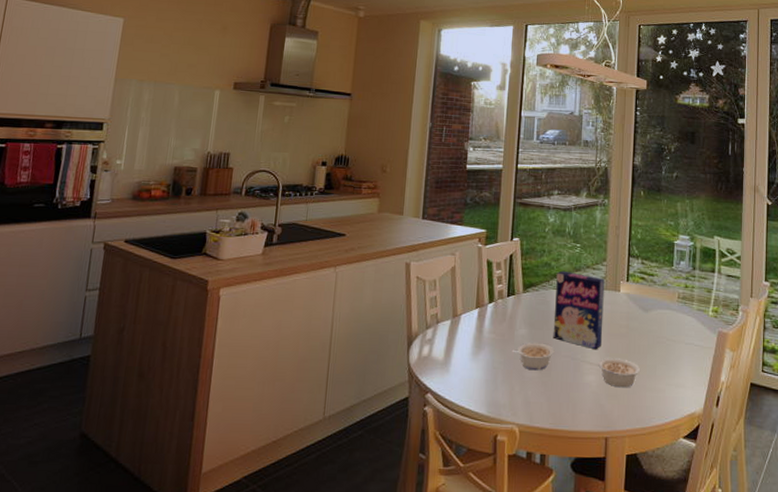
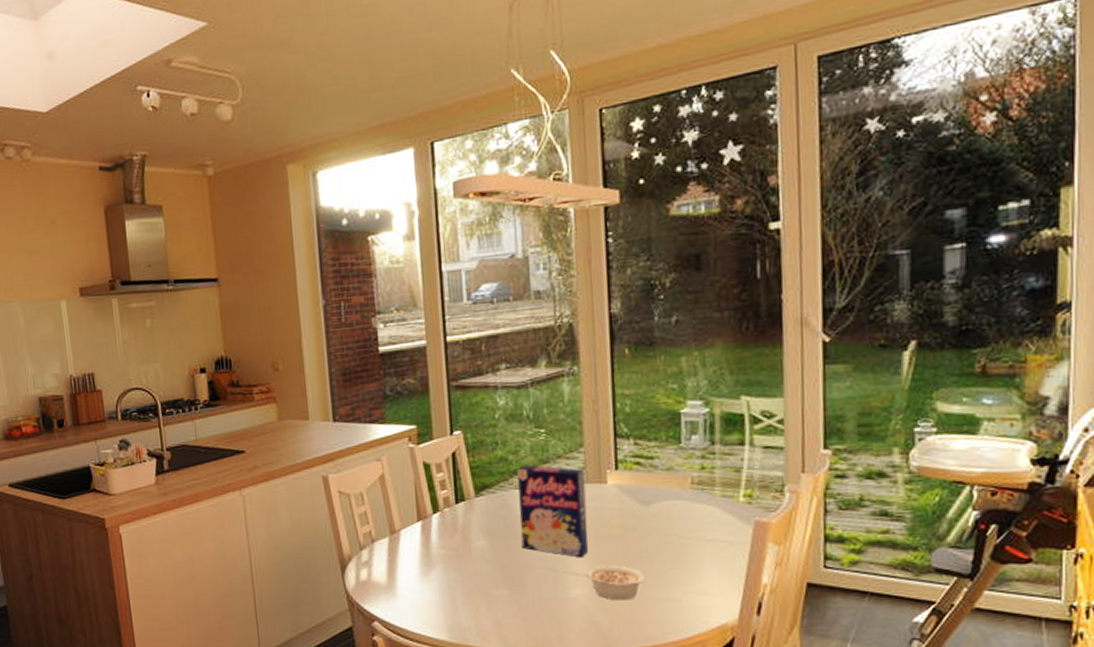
legume: present [511,342,555,371] -> none [470,555,526,588]

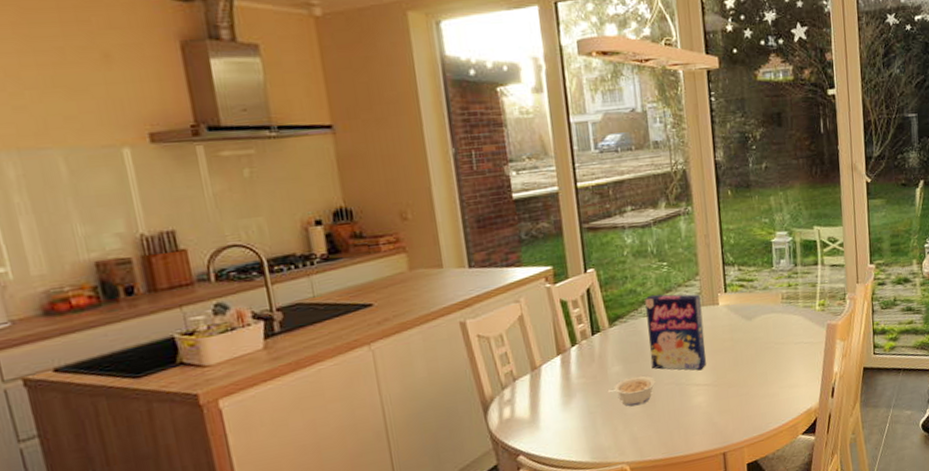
legume: none [470,555,526,588] -> present [607,375,656,406]
legume: present [584,565,646,601] -> none [704,373,752,402]

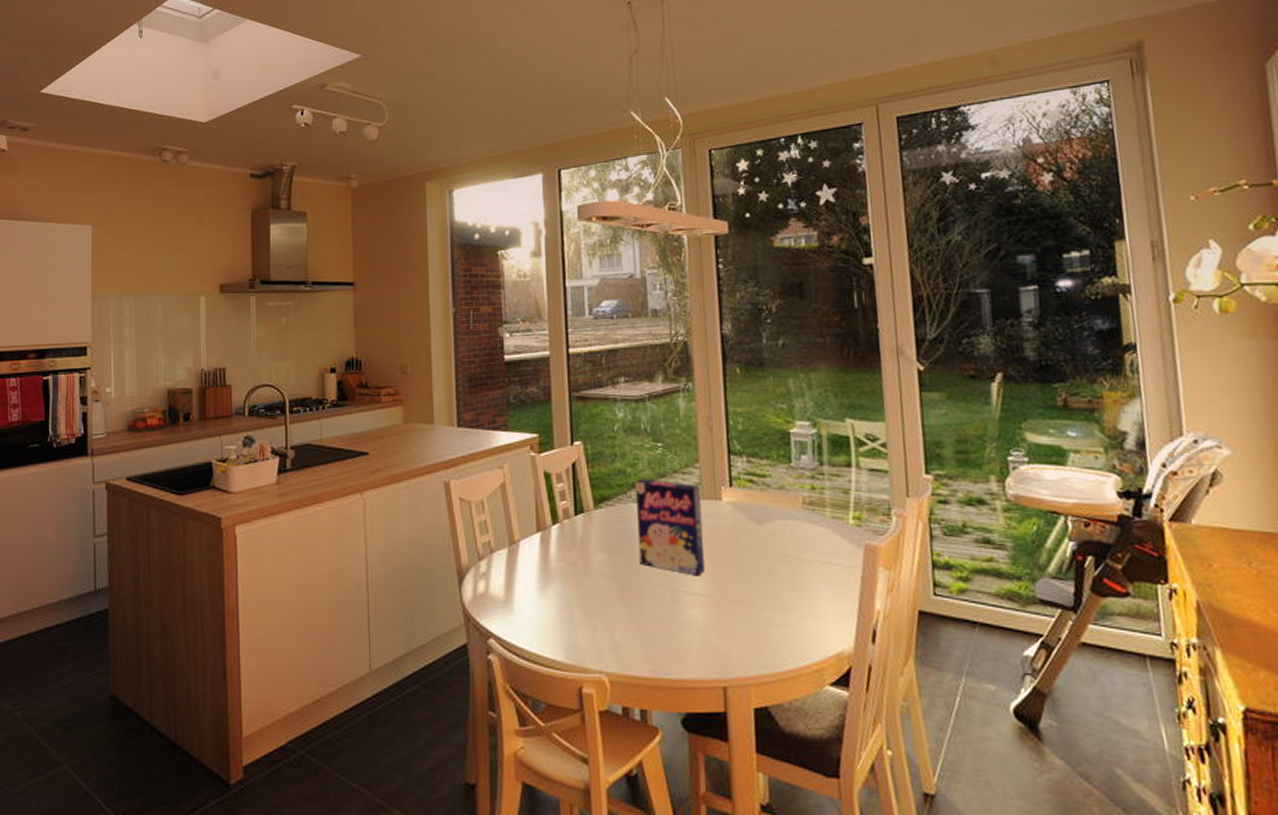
legume: present [607,375,656,406] -> none [588,571,644,606]

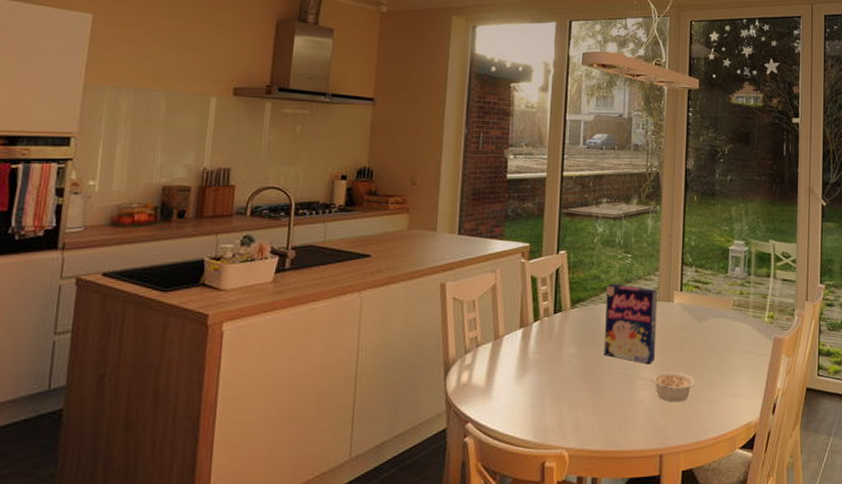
legume: none [701,586,762,623] -> present [650,372,696,402]

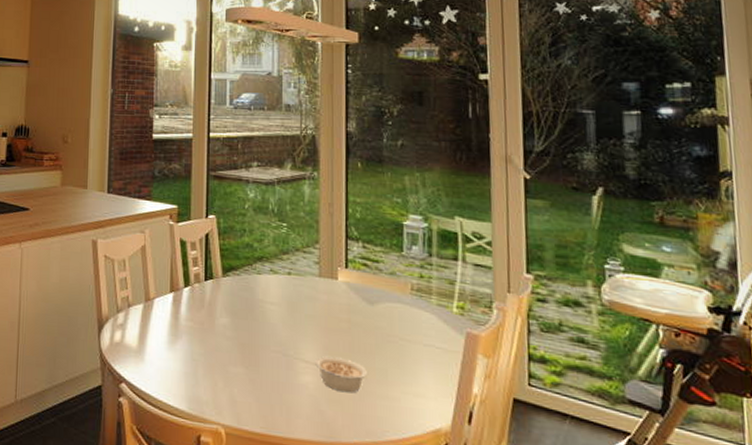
cereal box: present [603,283,657,365] -> none [259,253,319,346]

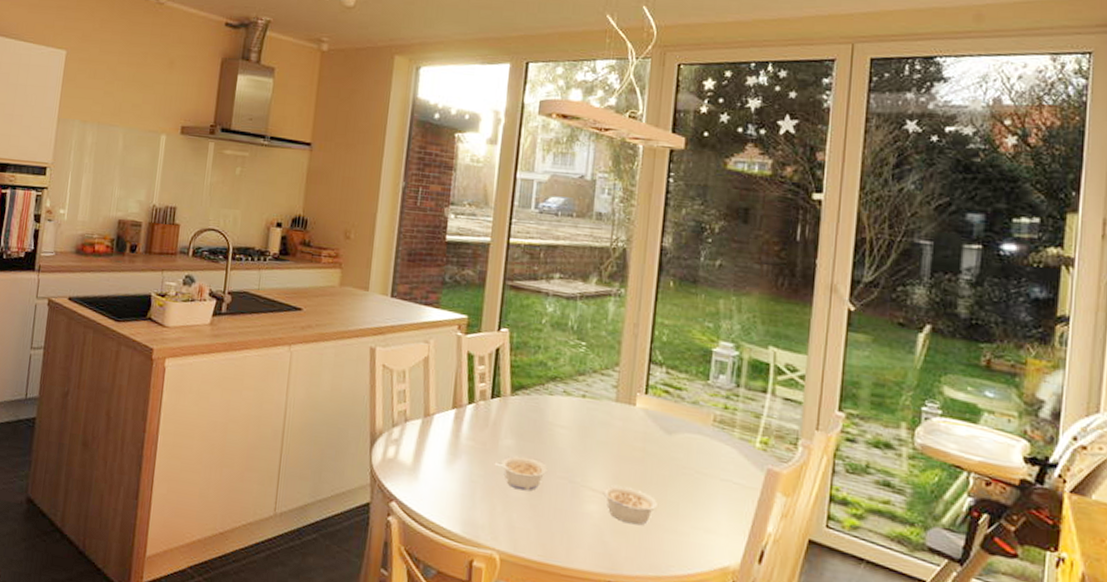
legume: none [212,333,262,366] -> present [494,456,548,491]

